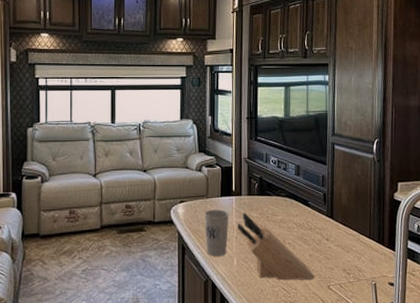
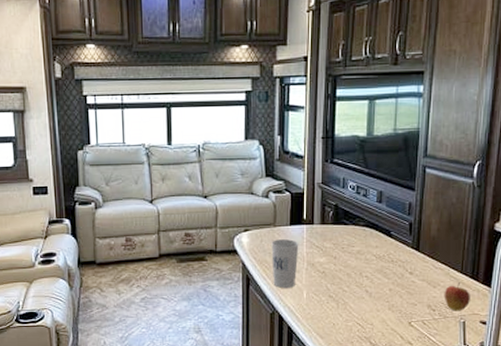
knife block: present [238,212,315,280] -> none [308,243,395,315]
fruit: none [356,247,379,274] -> present [444,282,470,311]

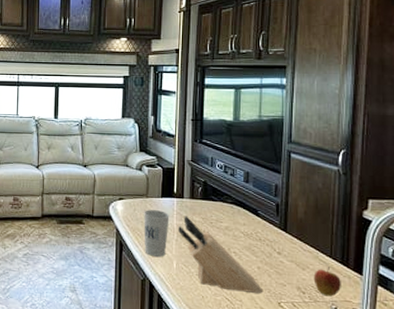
knife block: none [308,243,395,315] -> present [178,216,263,293]

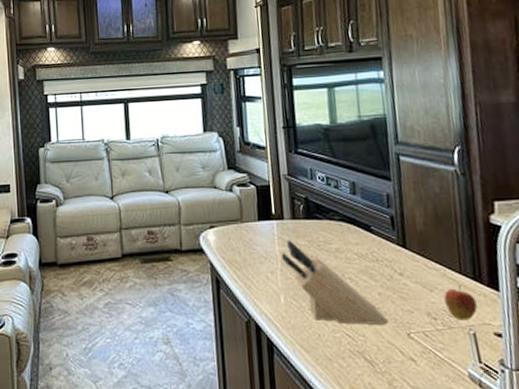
cup: present [144,210,170,257] -> none [240,236,271,292]

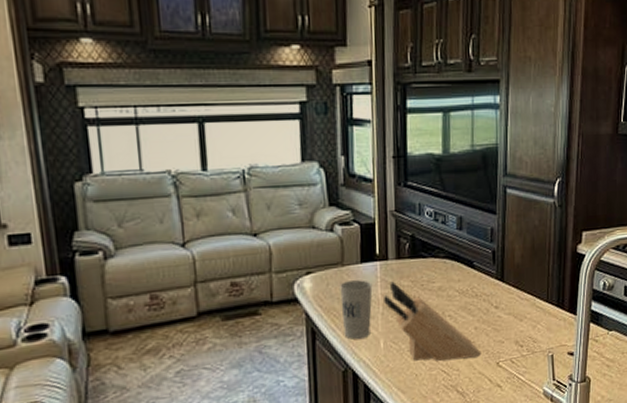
cup: none [240,236,271,292] -> present [340,280,373,340]
fruit: present [443,285,477,321] -> none [531,312,557,345]

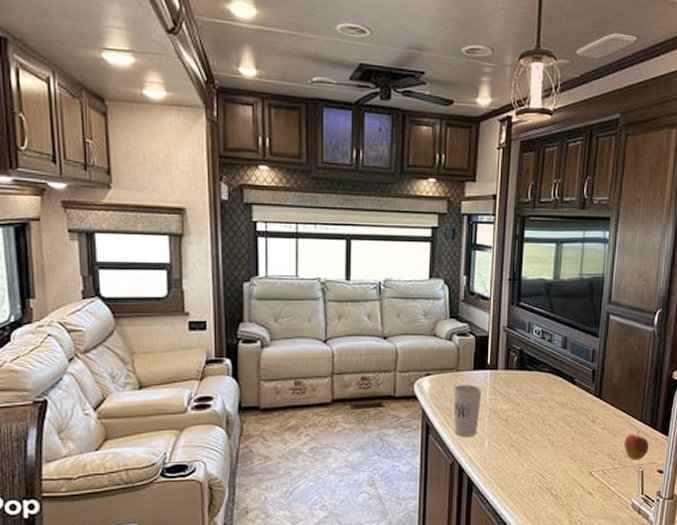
knife block: present [384,281,481,361] -> none [491,389,576,465]
fruit: none [531,312,557,345] -> present [624,431,649,460]

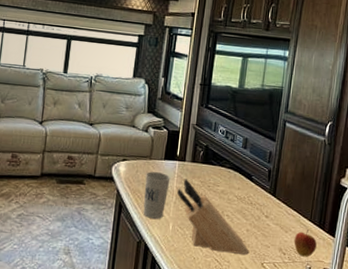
knife block: none [491,389,576,465] -> present [177,179,250,255]

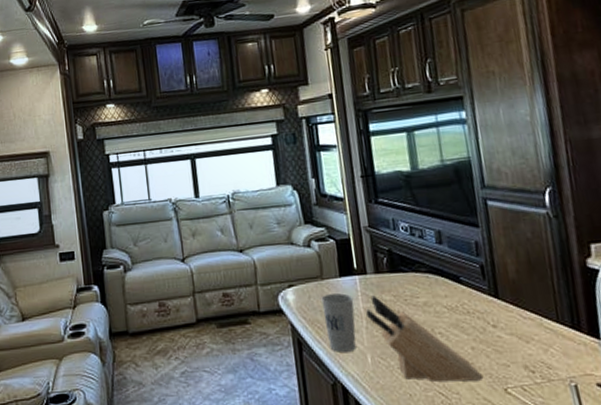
fruit: present [293,230,317,257] -> none [541,334,578,372]

